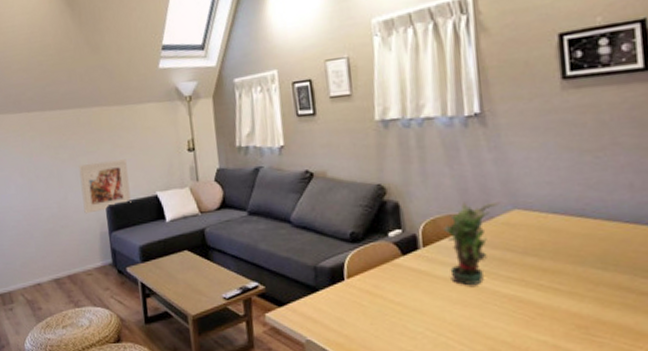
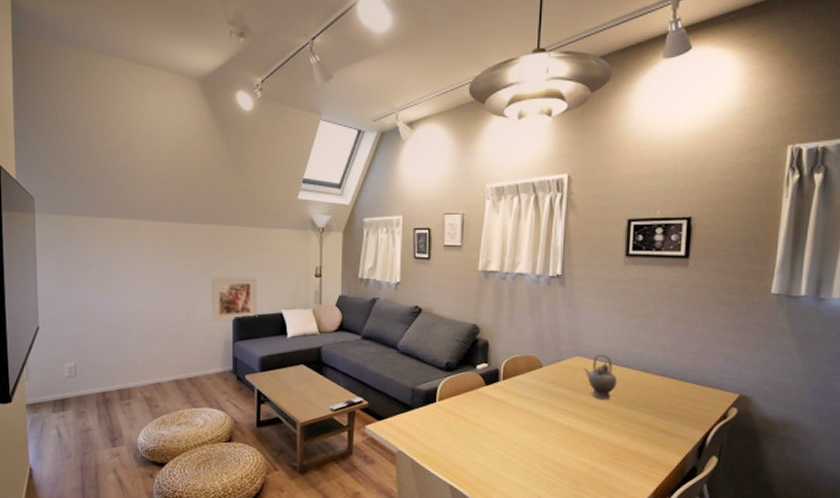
potted plant: present [442,200,500,285] -> none [520,345,567,414]
teapot: none [525,204,574,260] -> present [583,354,618,400]

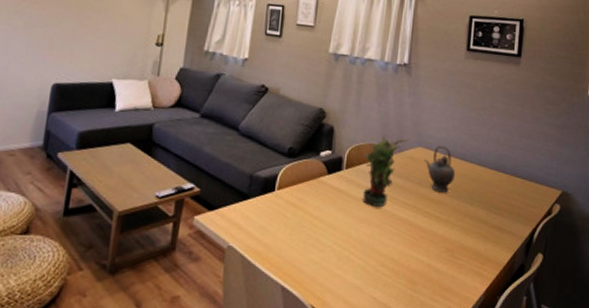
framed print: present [211,276,257,323] -> none [24,36,88,89]
potted plant: none [520,345,567,414] -> present [362,133,410,207]

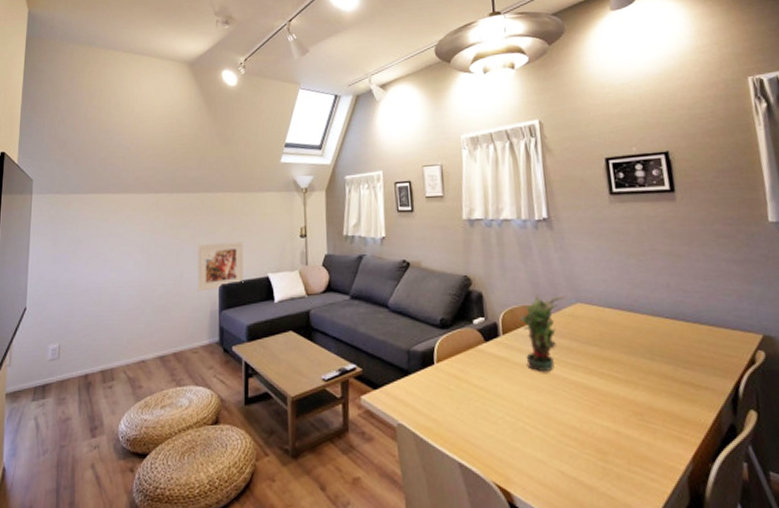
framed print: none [24,36,88,89] -> present [197,241,244,292]
teapot: present [424,146,456,193] -> none [586,299,627,350]

